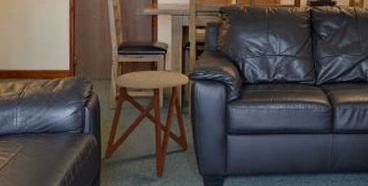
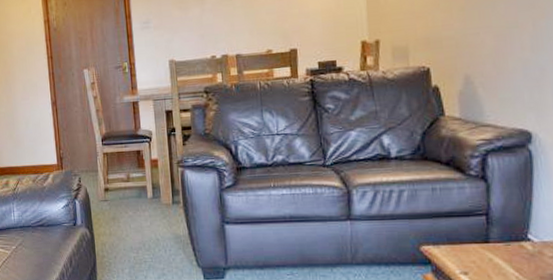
stool: present [105,70,190,177] -> none [98,159,183,269]

